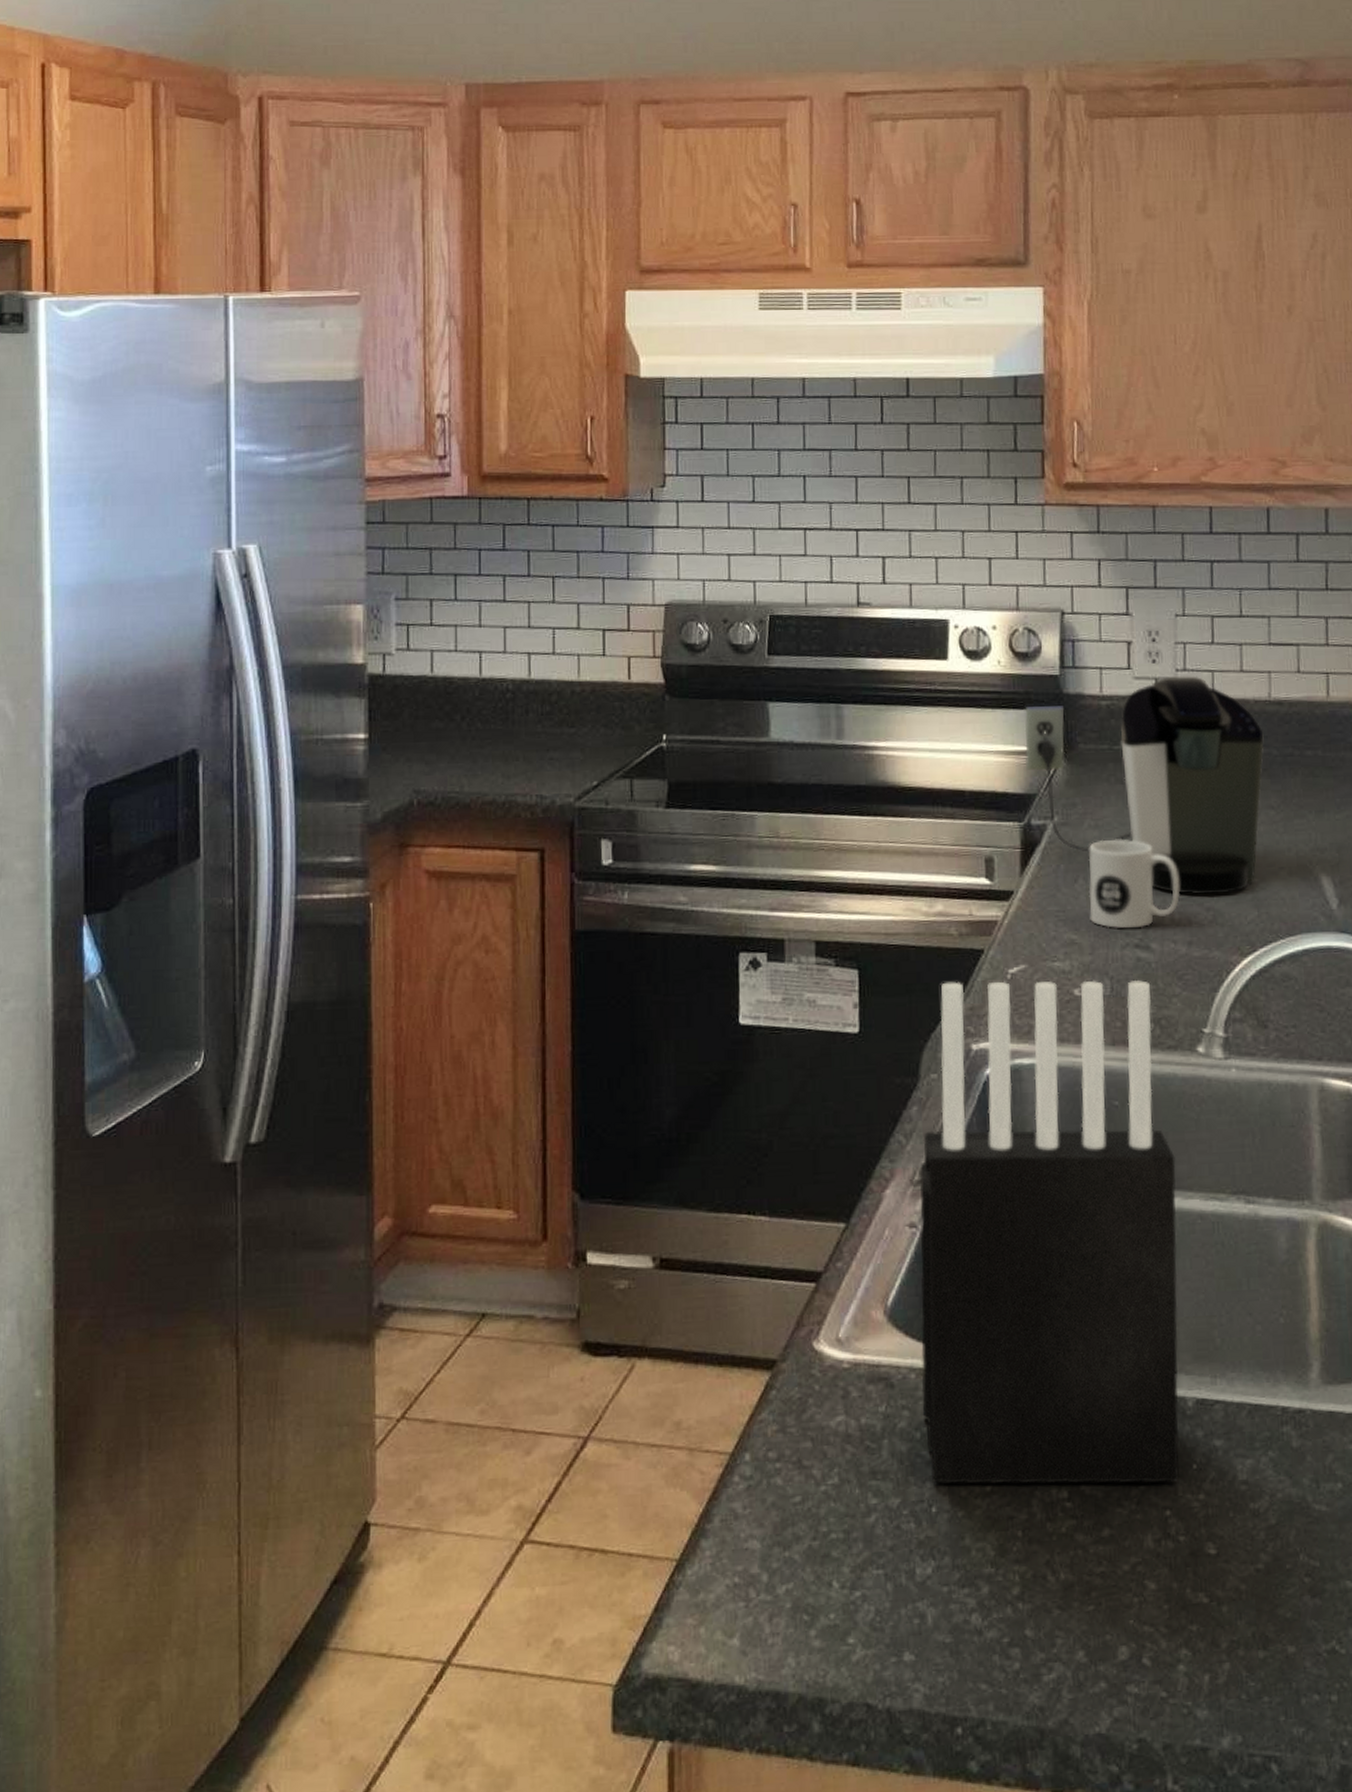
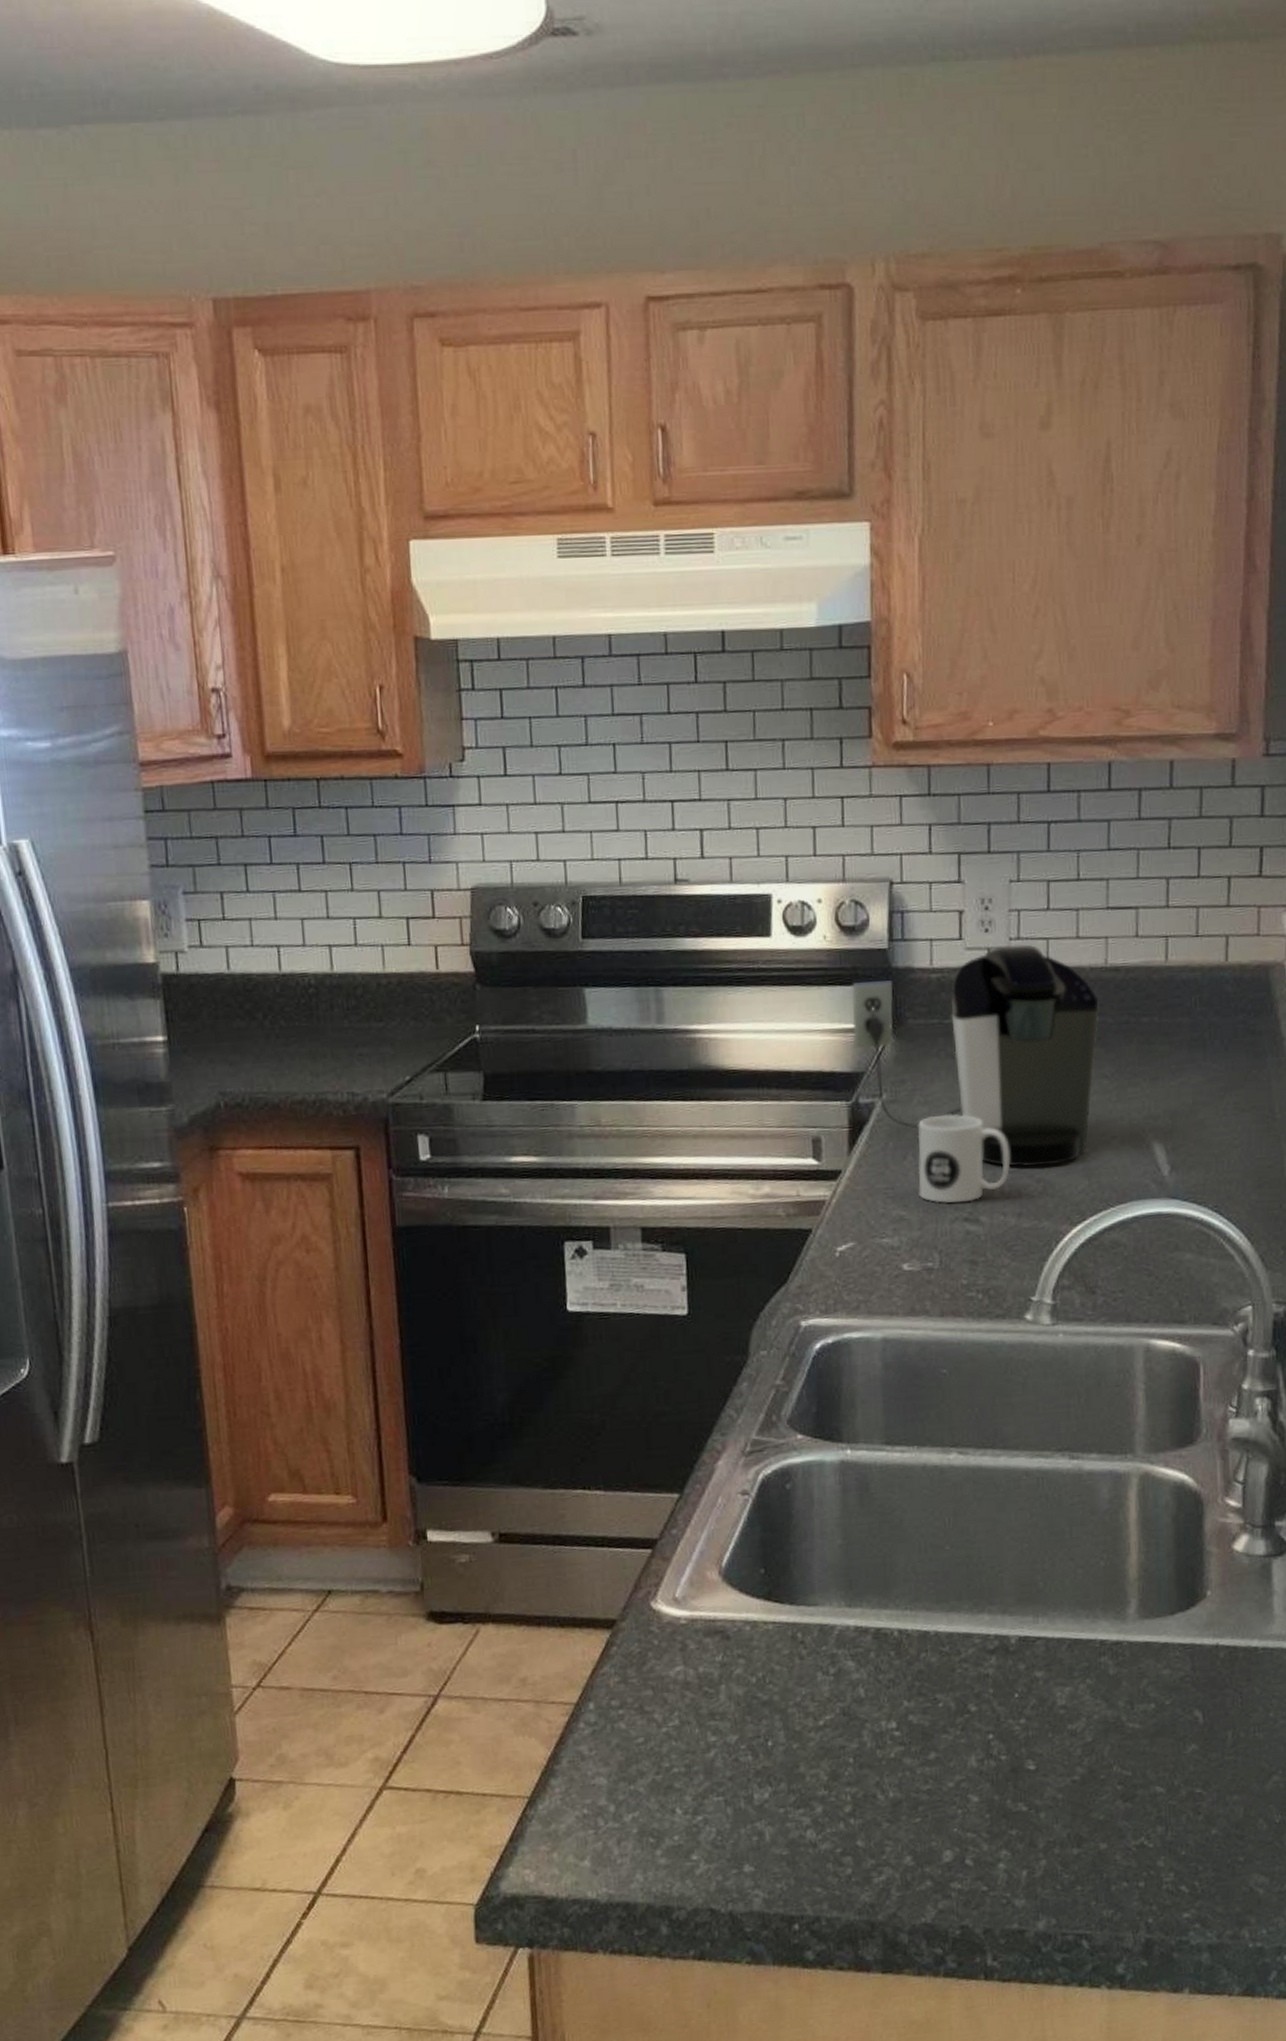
knife block: present [919,980,1180,1485] -> none [750,1253,1003,1722]

